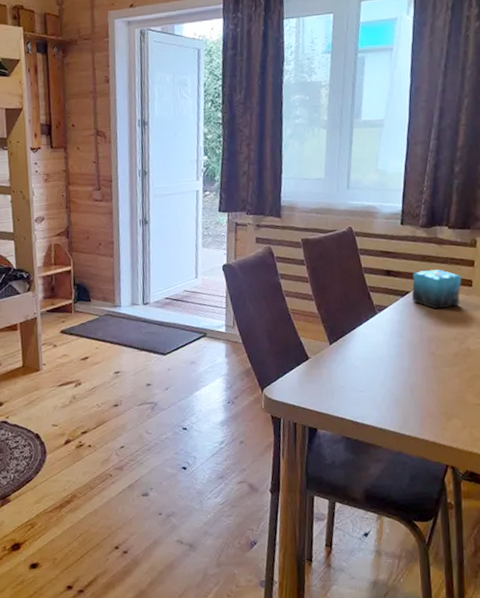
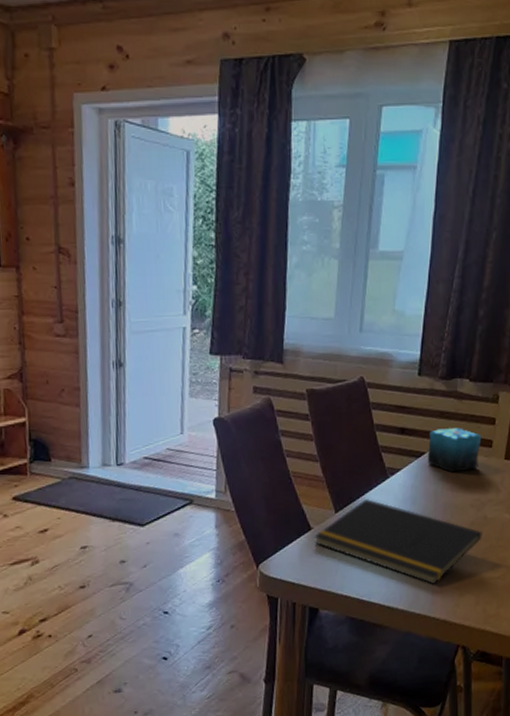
notepad: none [311,332,466,410] -> present [314,499,482,585]

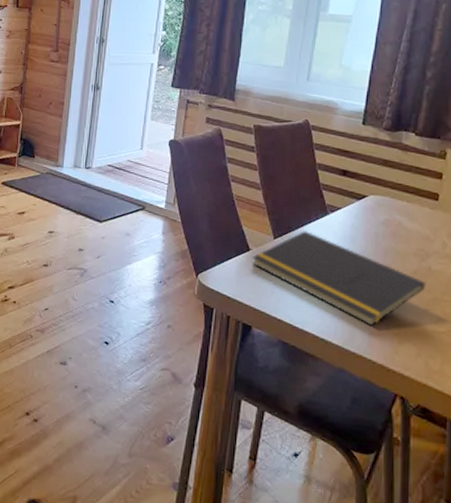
candle: present [427,428,482,473] -> none [368,176,427,220]

